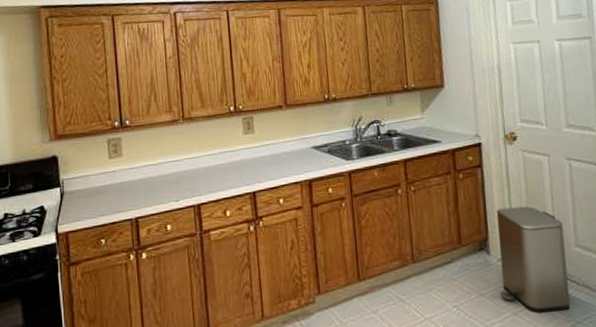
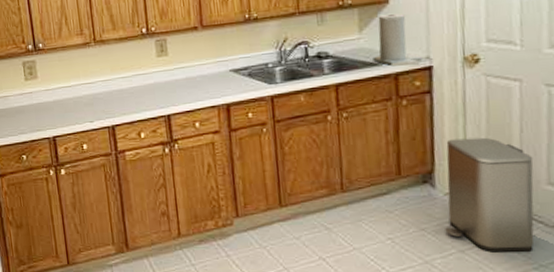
paper towel: none [433,96,474,144] -> present [372,13,423,67]

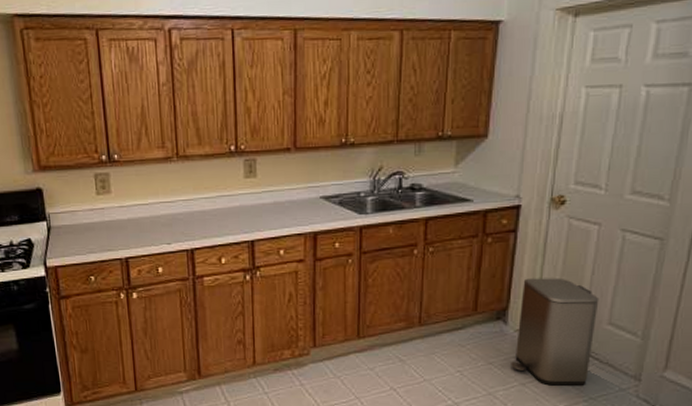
paper towel: present [372,13,423,67] -> none [465,148,513,204]

